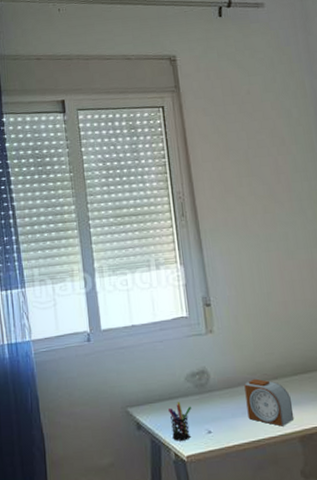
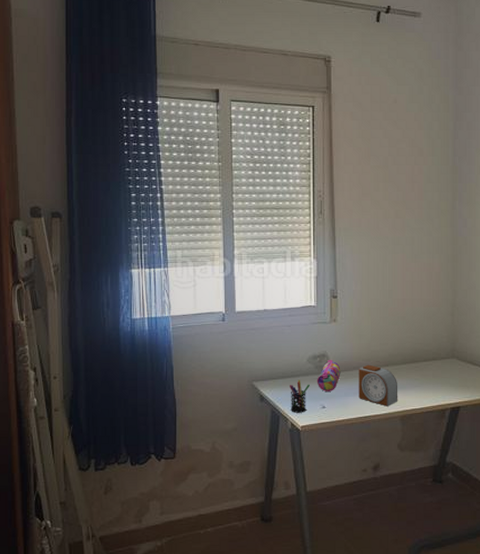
pencil case: none [198,376,225,414] -> present [316,360,341,391]

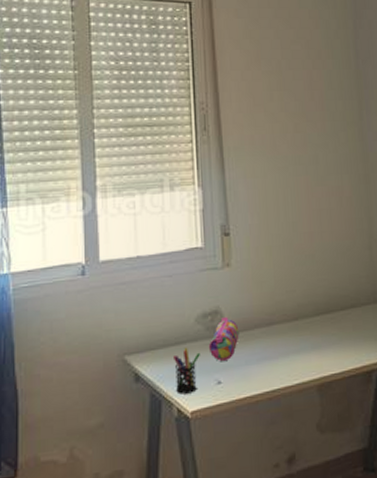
alarm clock: present [359,364,398,406] -> none [261,319,313,374]

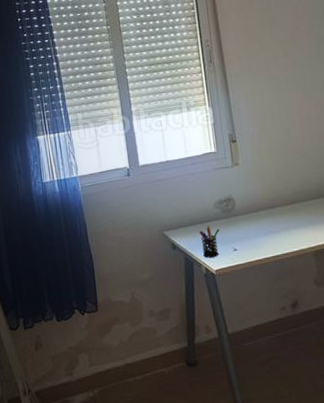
pencil case: present [208,317,239,361] -> none [225,203,249,234]

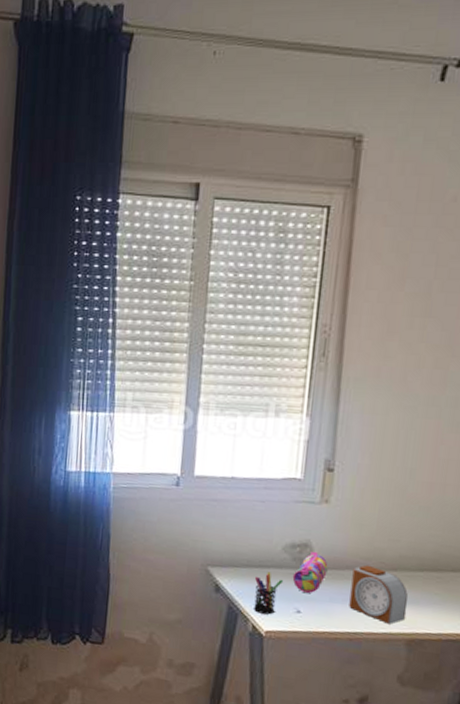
pencil case: none [225,203,249,234] -> present [292,552,328,593]
alarm clock: none [266,204,309,244] -> present [349,565,409,625]

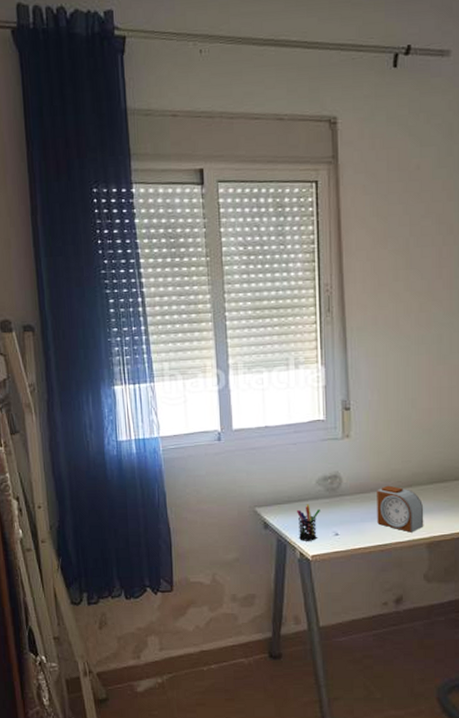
pencil case: present [292,552,328,593] -> none [328,481,356,517]

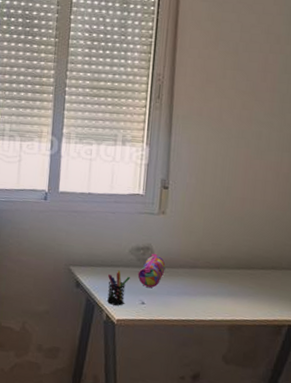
pencil case: none [328,481,356,517] -> present [137,254,166,288]
alarm clock: present [377,485,424,533] -> none [183,264,229,313]

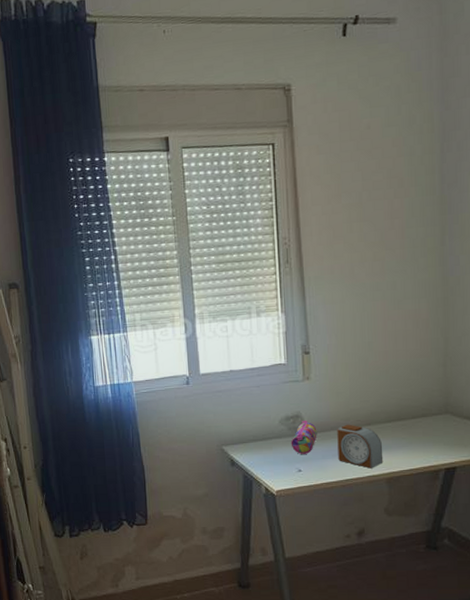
pen holder: present [107,270,130,306] -> none [262,442,284,477]
alarm clock: none [183,264,229,313] -> present [337,424,384,469]

